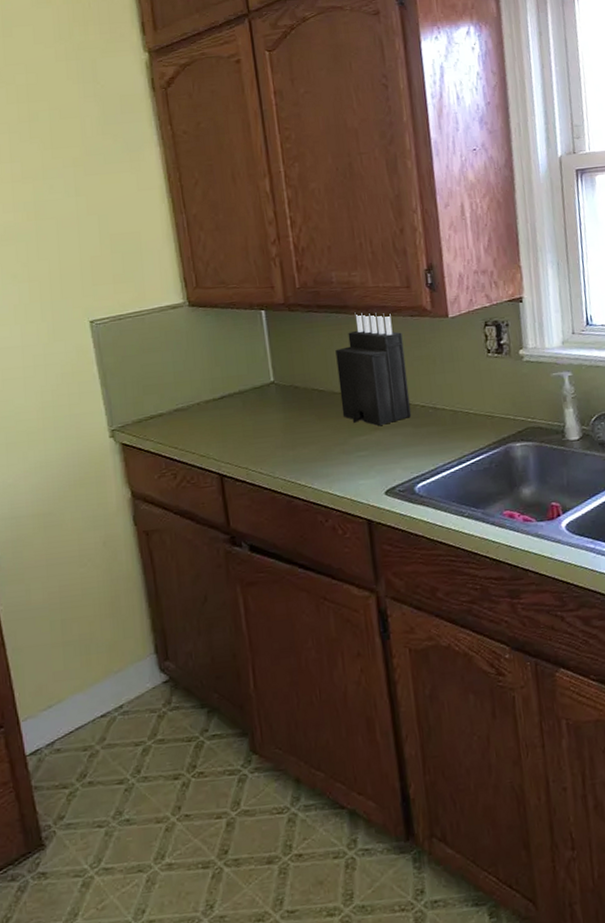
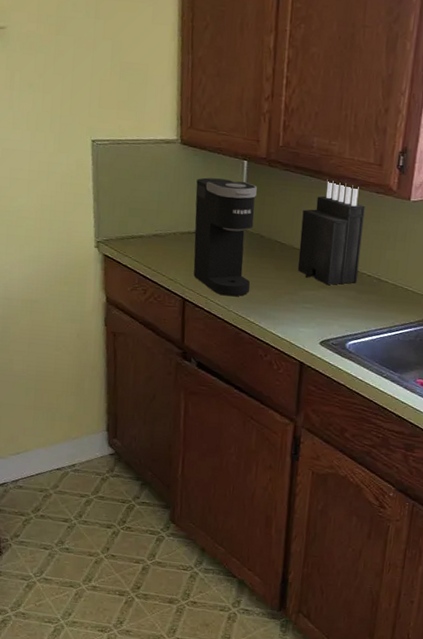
coffee maker: none [213,332,295,462] -> present [193,177,257,297]

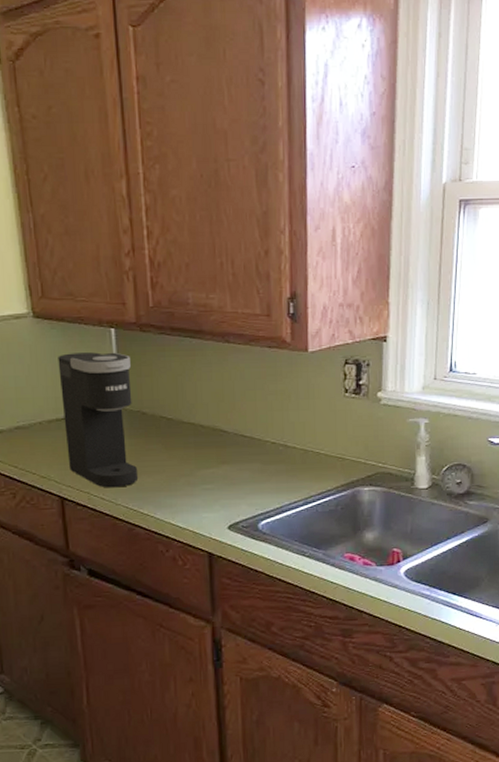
knife block: present [297,179,365,286] -> none [187,338,261,460]

